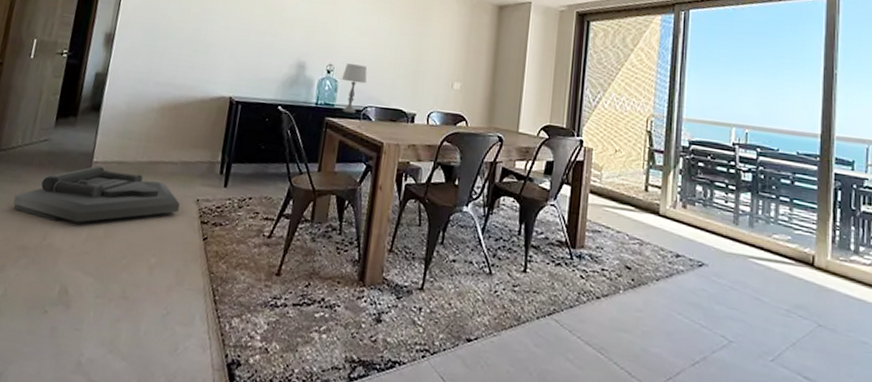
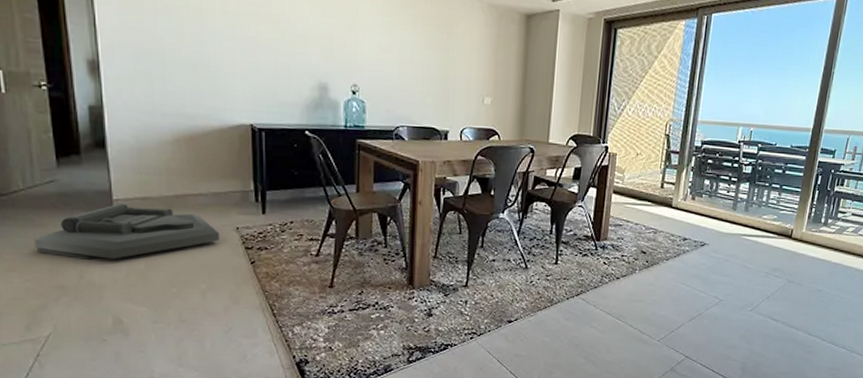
table lamp: present [341,63,368,114] -> none [368,83,396,134]

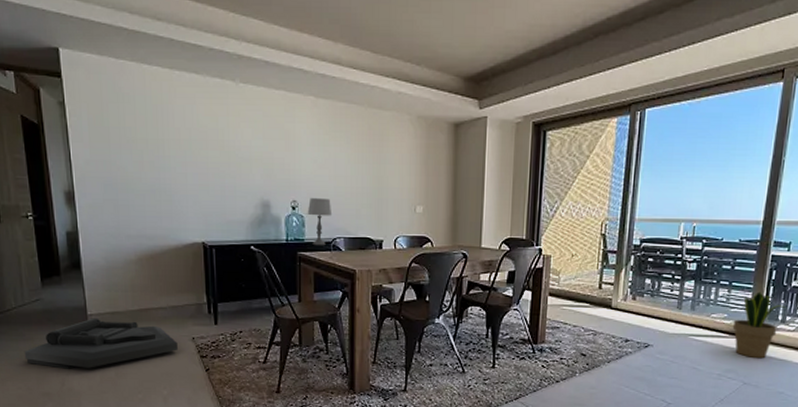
table lamp: none [368,83,396,134] -> present [307,198,333,246]
potted plant: none [781,195,829,259] -> present [732,291,786,359]

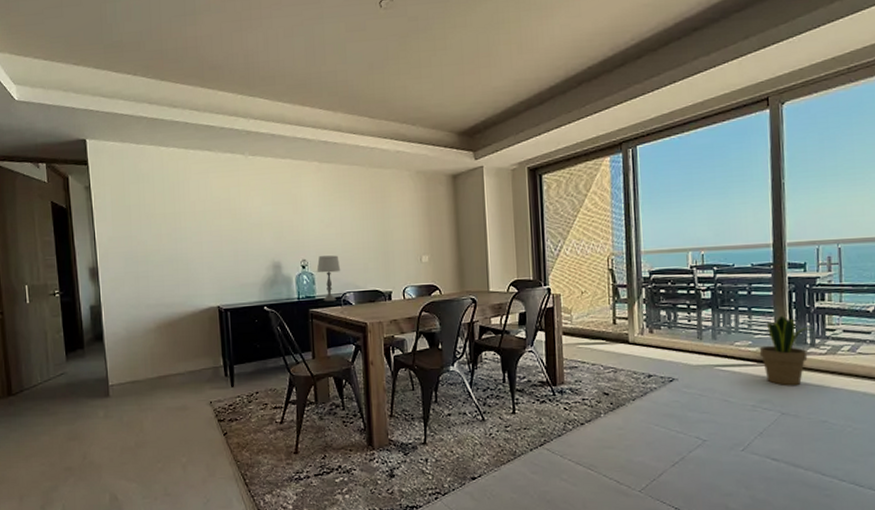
dog bed: present [24,318,178,369] -> none [48,388,196,442]

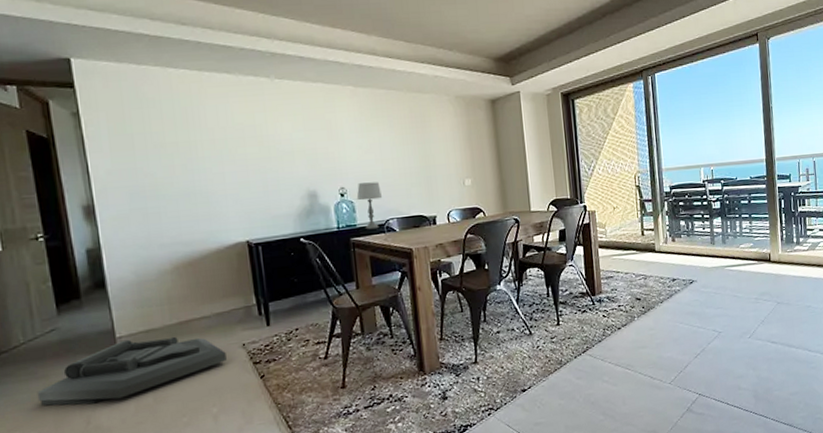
dog bed: none [48,388,196,442] -> present [37,336,227,406]
potted plant: present [759,315,813,386] -> none [758,219,798,279]

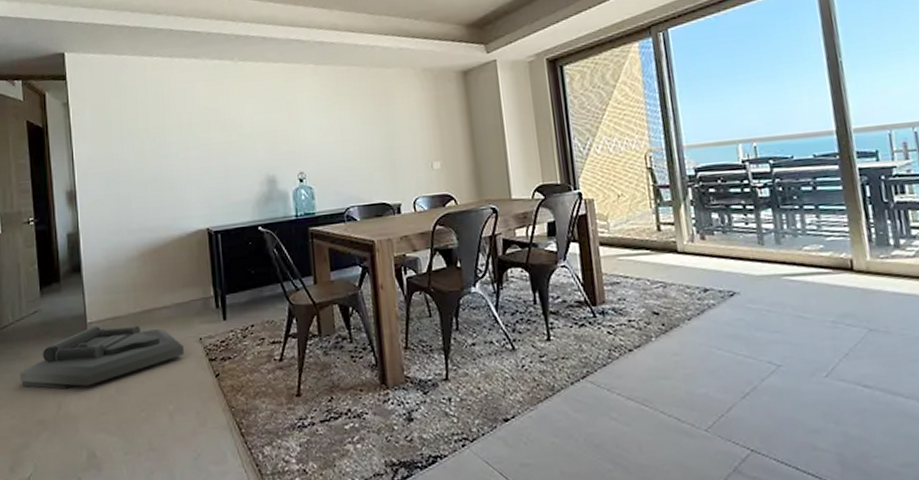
table lamp: present [356,182,383,230] -> none [315,166,343,219]

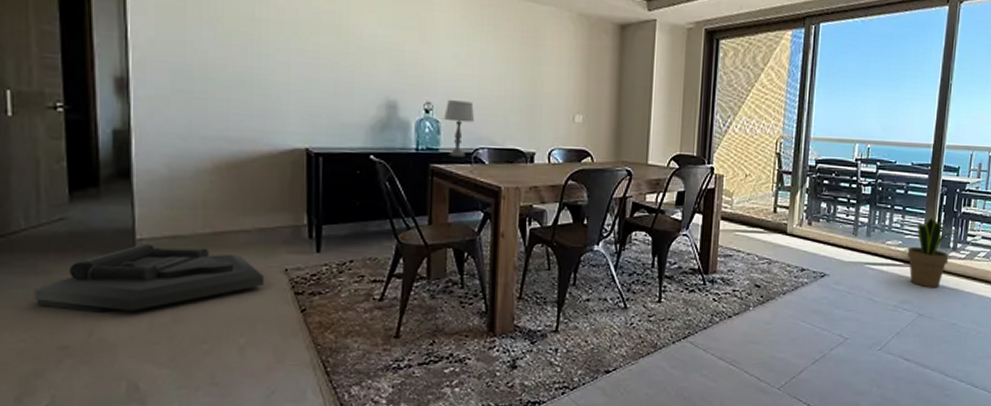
table lamp: none [315,166,343,219] -> present [443,100,475,158]
potted plant: none [833,213,896,297] -> present [907,217,957,288]

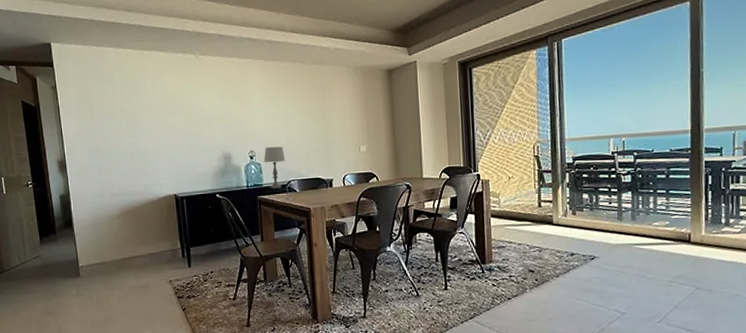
dog bed: present [34,243,264,313] -> none [27,269,157,317]
potted plant: present [907,217,957,288] -> none [676,197,728,263]

